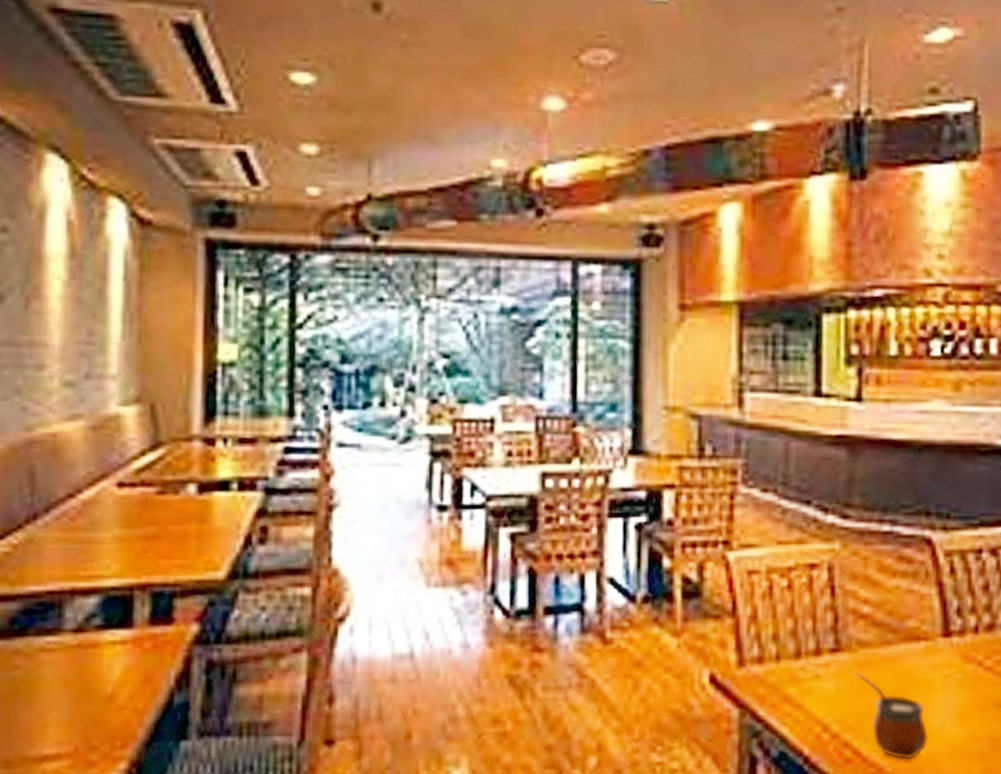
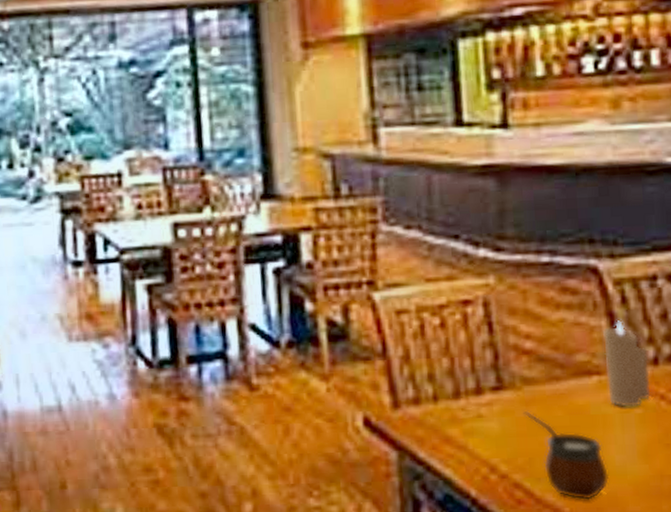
candle: none [932,590,970,672] -> present [603,320,651,407]

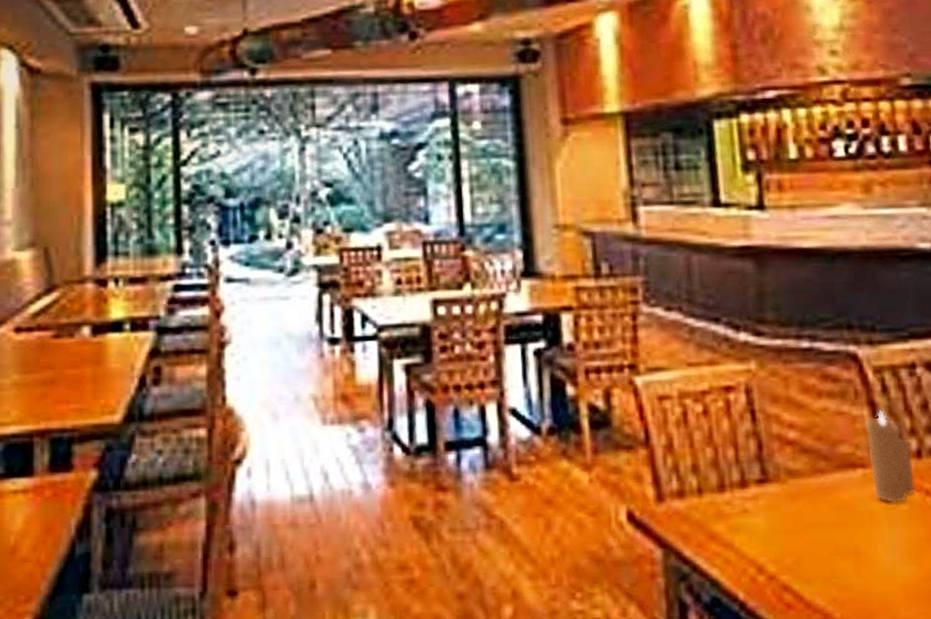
gourd: present [523,410,610,501] -> none [789,505,879,606]

